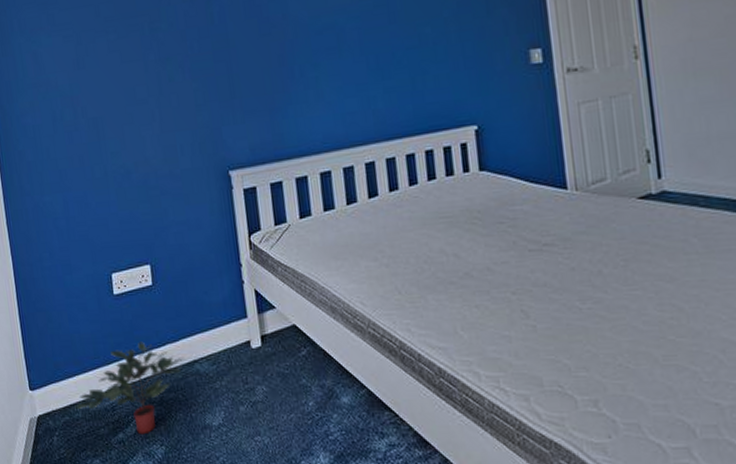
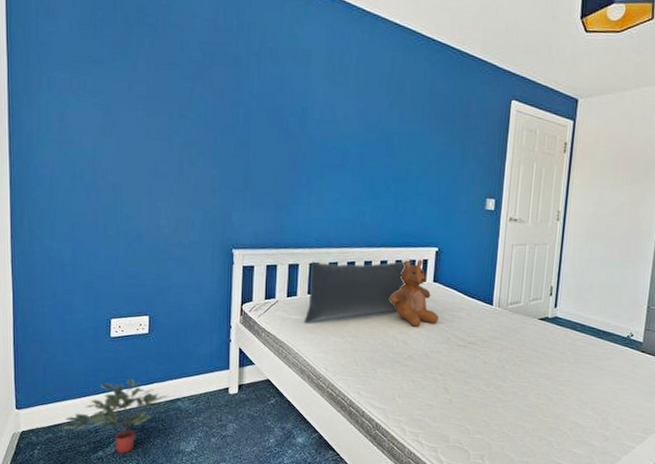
pillow: none [322,146,447,249] -> present [303,259,412,324]
teddy bear: none [426,144,496,233] -> present [390,259,438,327]

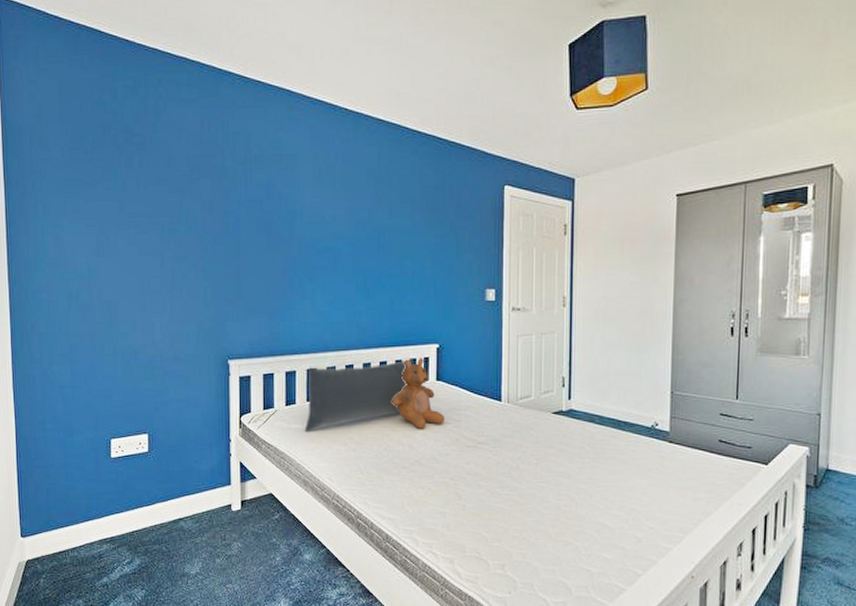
potted plant: present [59,378,168,454] -> none [63,500,171,580]

